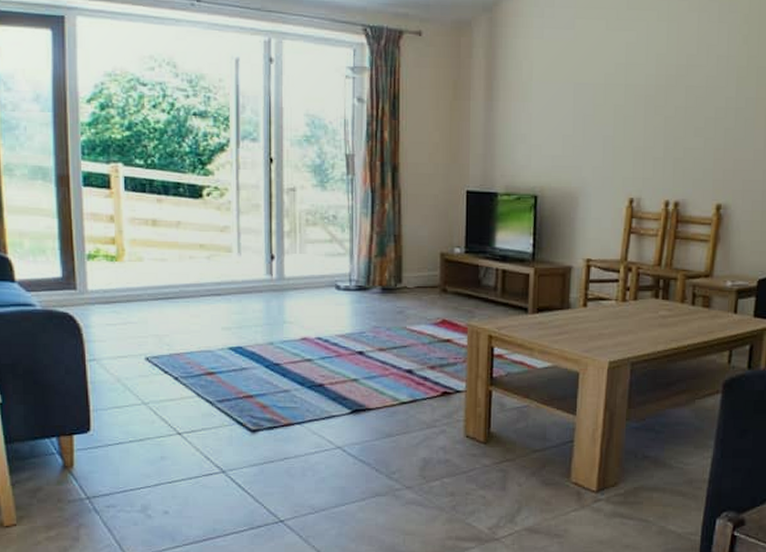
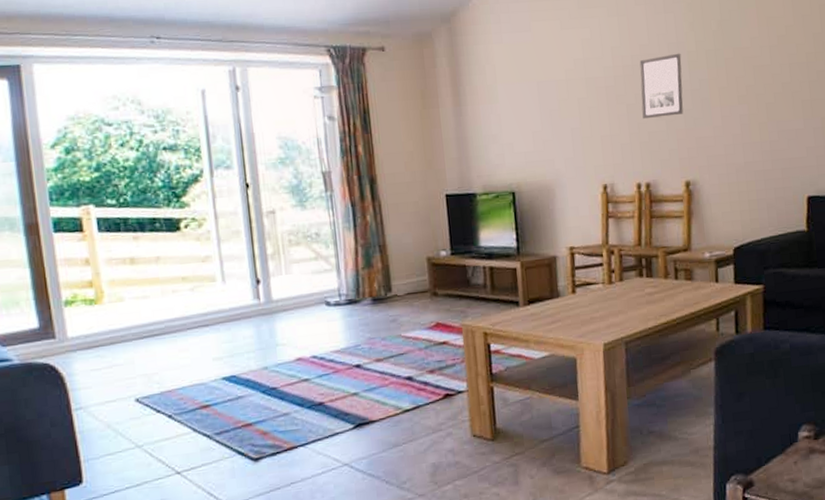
wall art: none [680,67,730,135] -> present [639,53,684,120]

